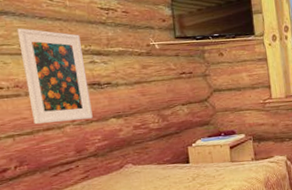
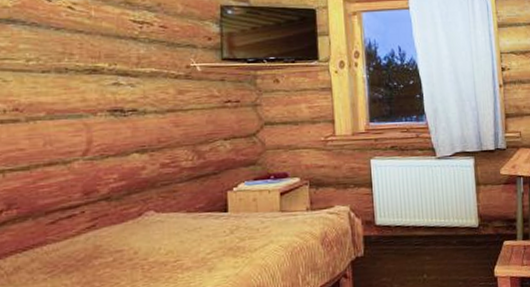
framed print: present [16,28,93,125] -> none [25,40,110,158]

